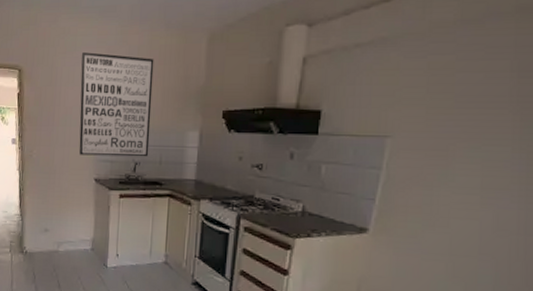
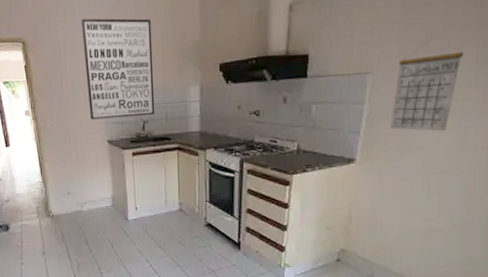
calendar: none [410,106,497,210] -> present [390,38,463,132]

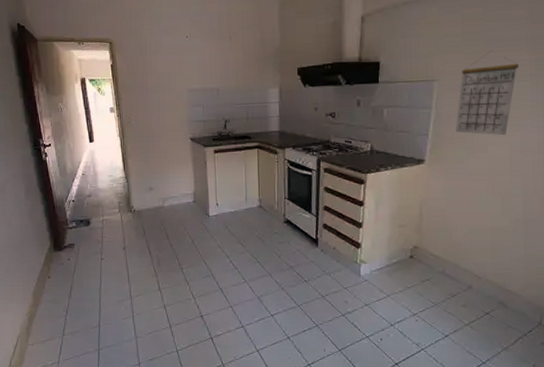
wall art: present [81,18,155,120] -> none [166,22,237,118]

